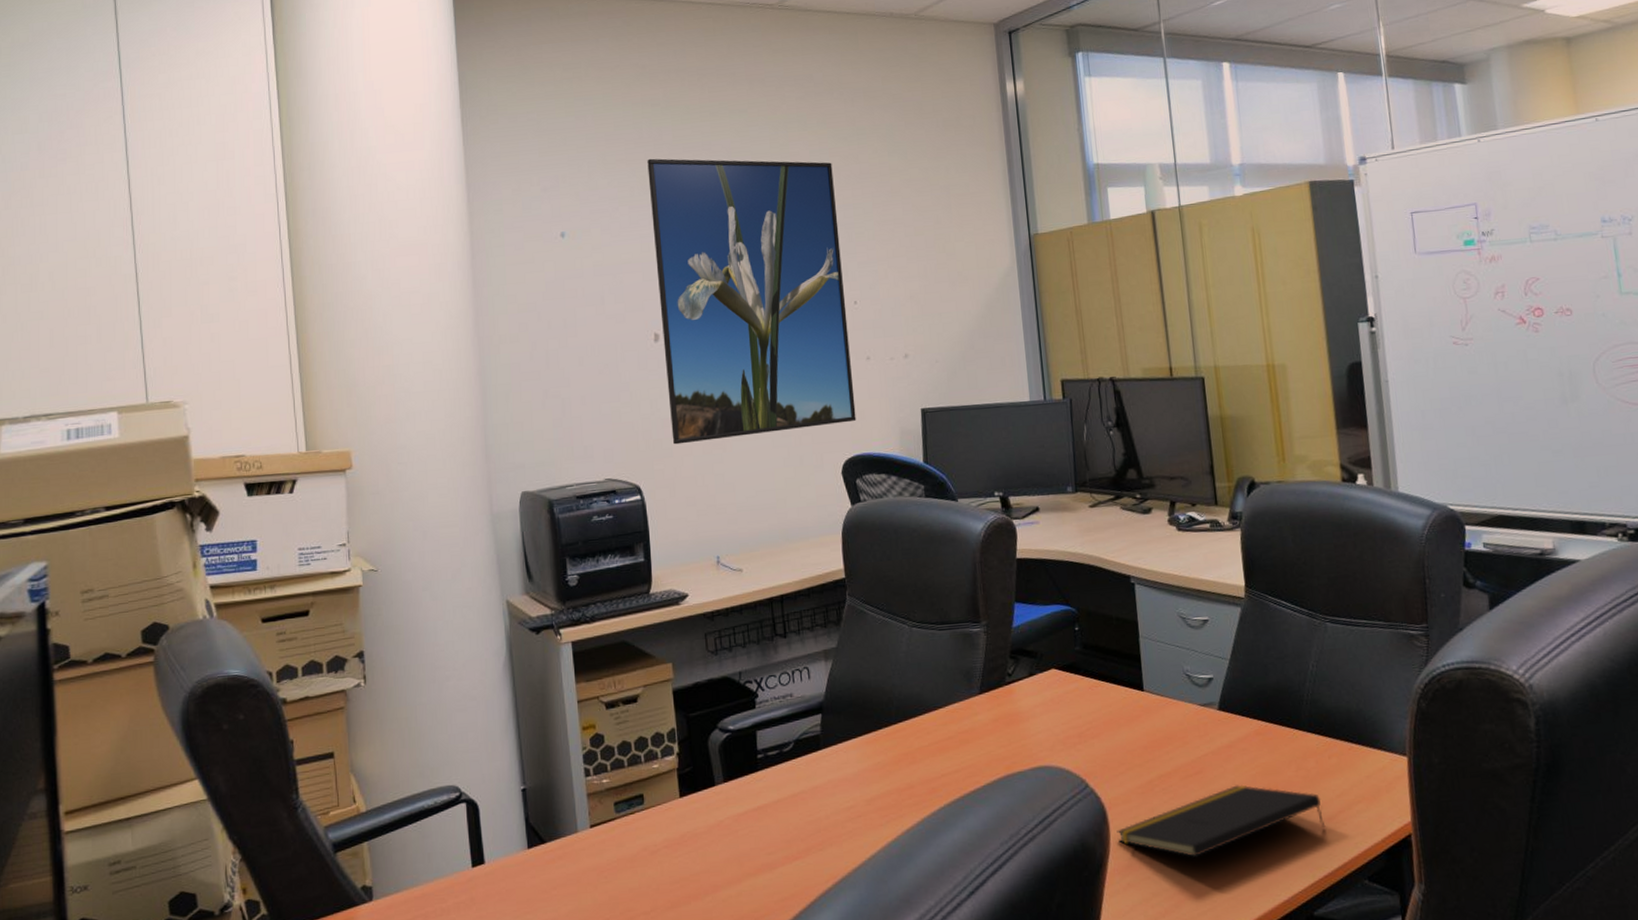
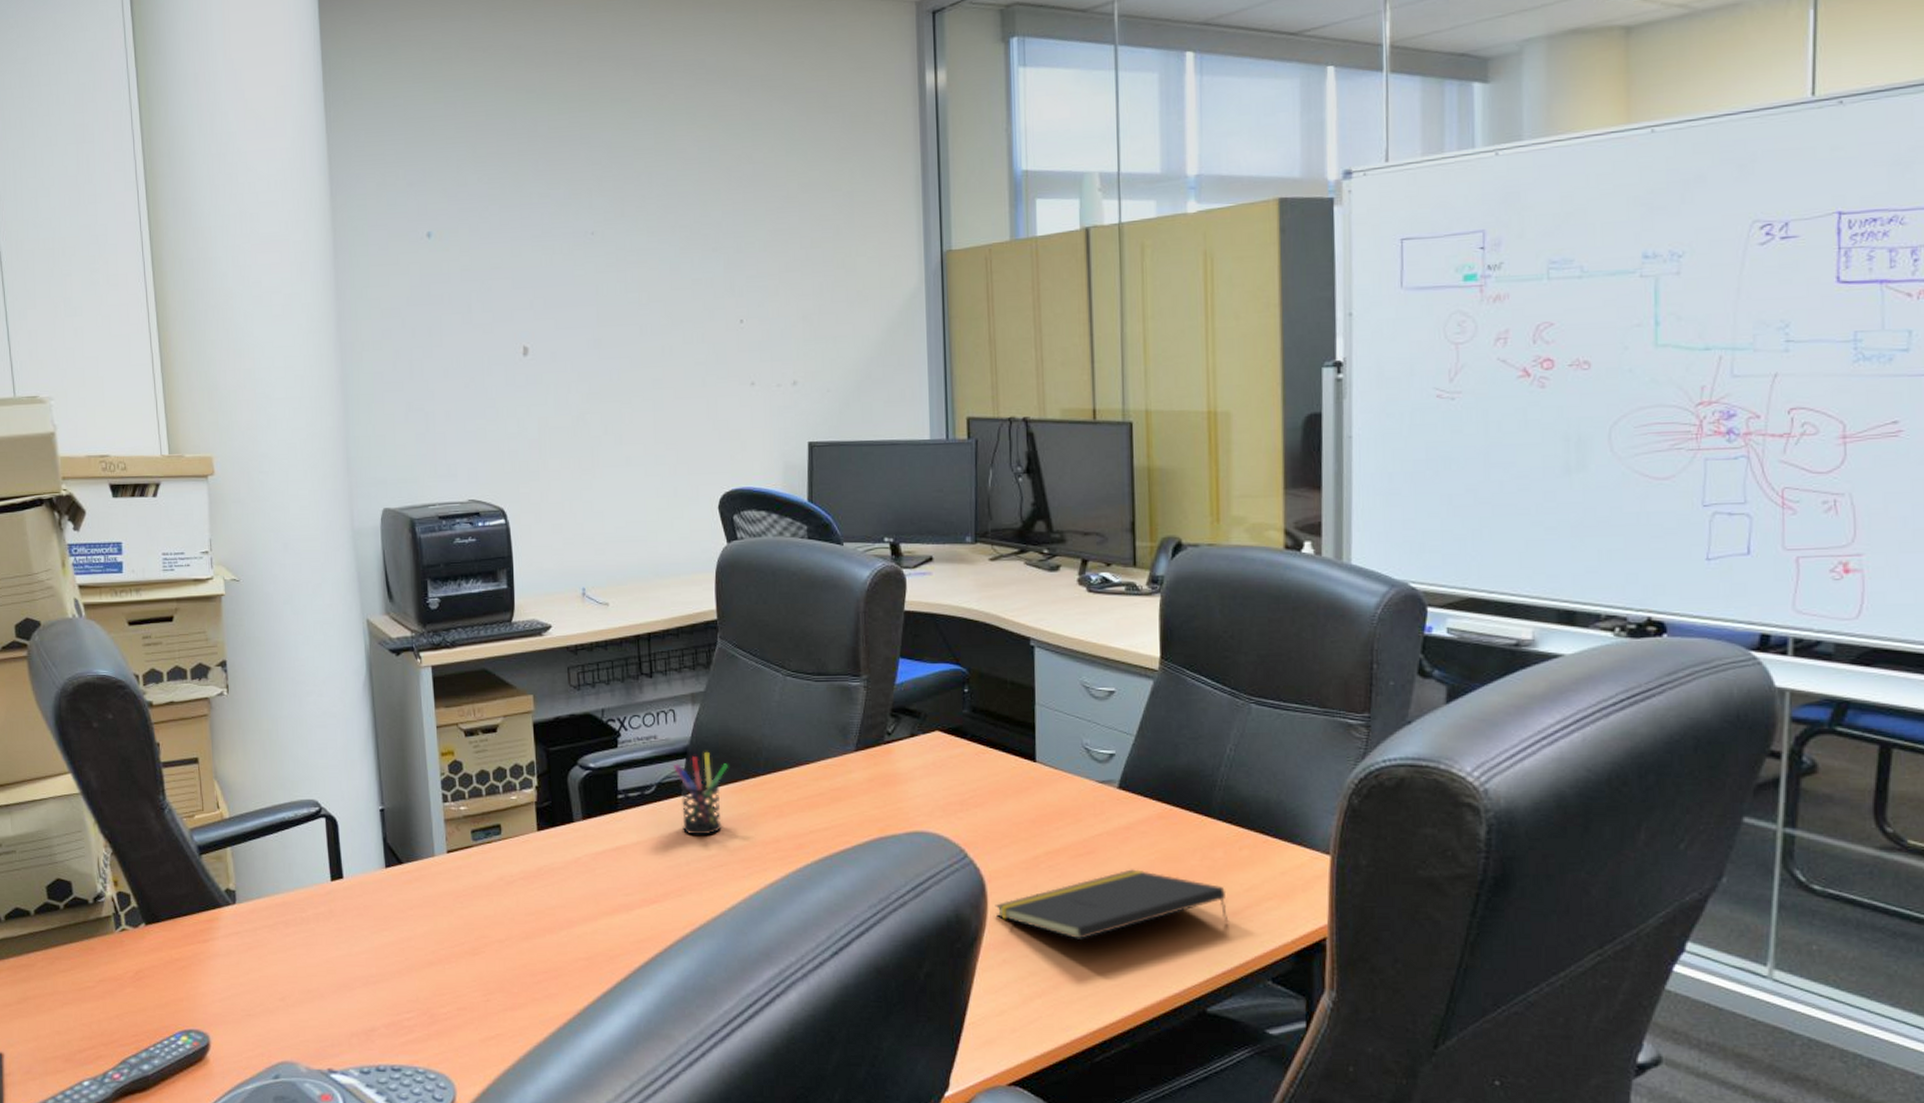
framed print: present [647,158,857,445] -> none [520,152,737,468]
pen holder: none [810,705,863,789] -> present [674,751,729,835]

